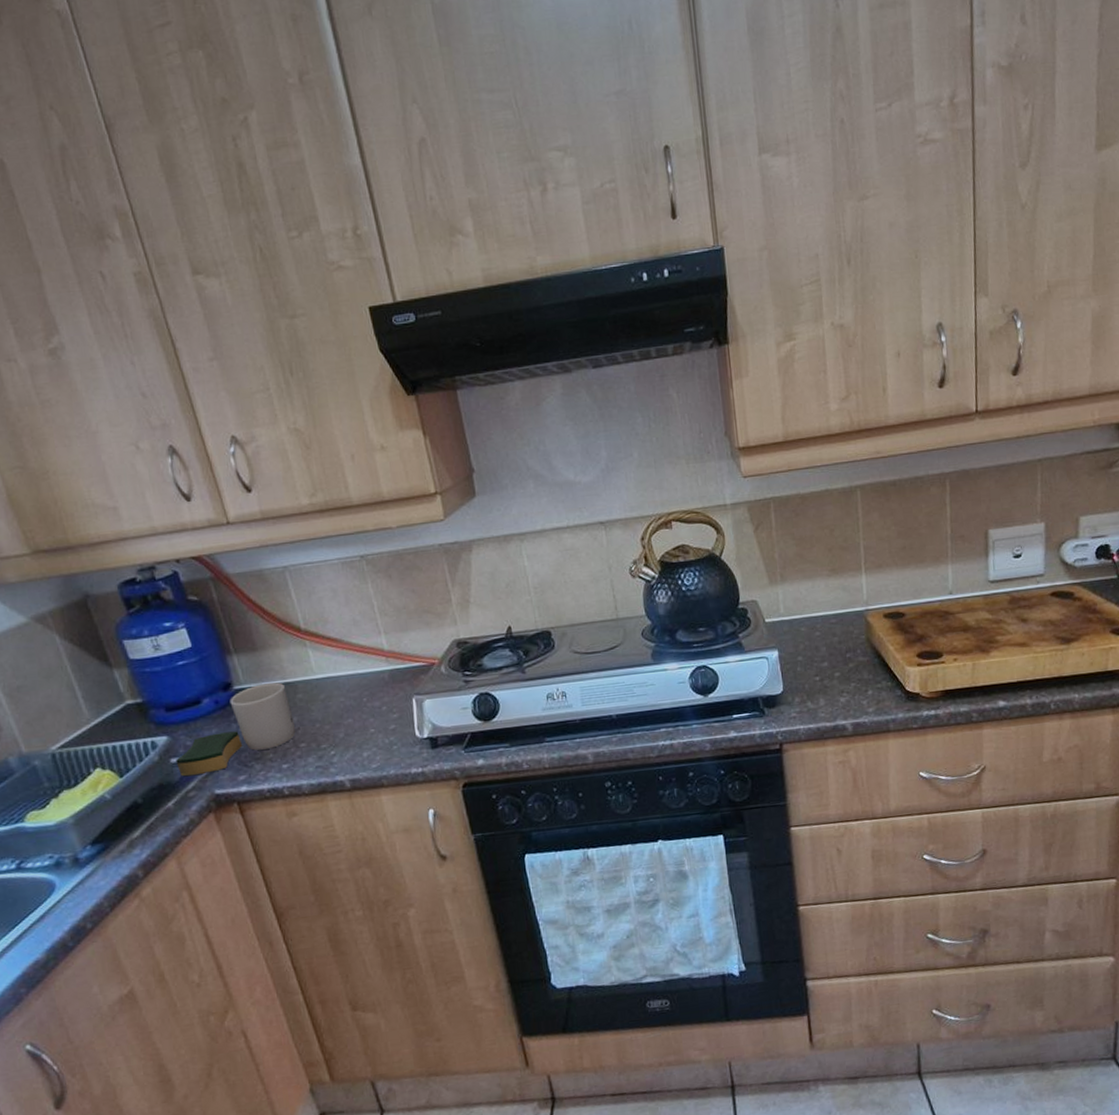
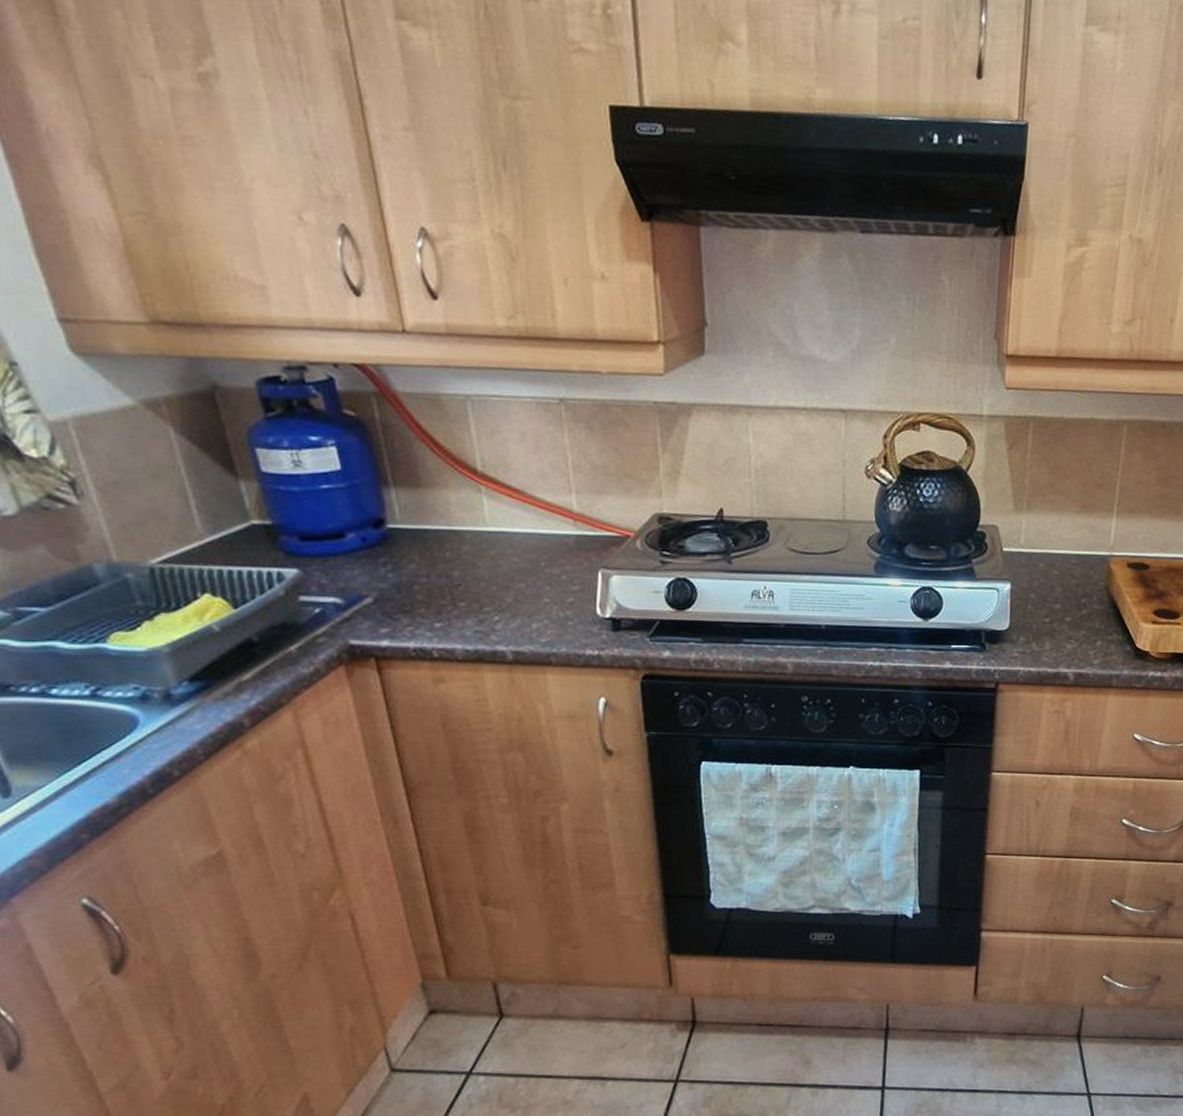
sponge: present [176,731,243,777] -> none [306,575,390,620]
mug: present [230,682,296,751] -> none [380,527,456,603]

